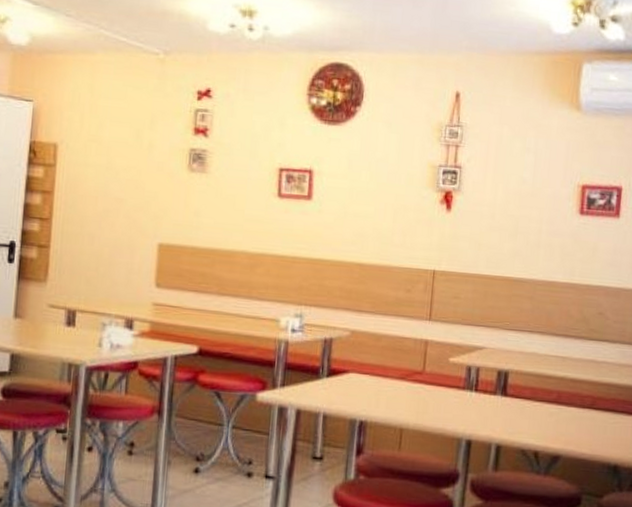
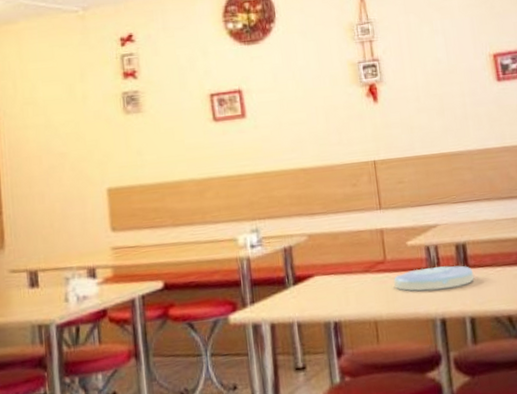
plate: none [427,387,510,413] -> present [394,265,475,291]

